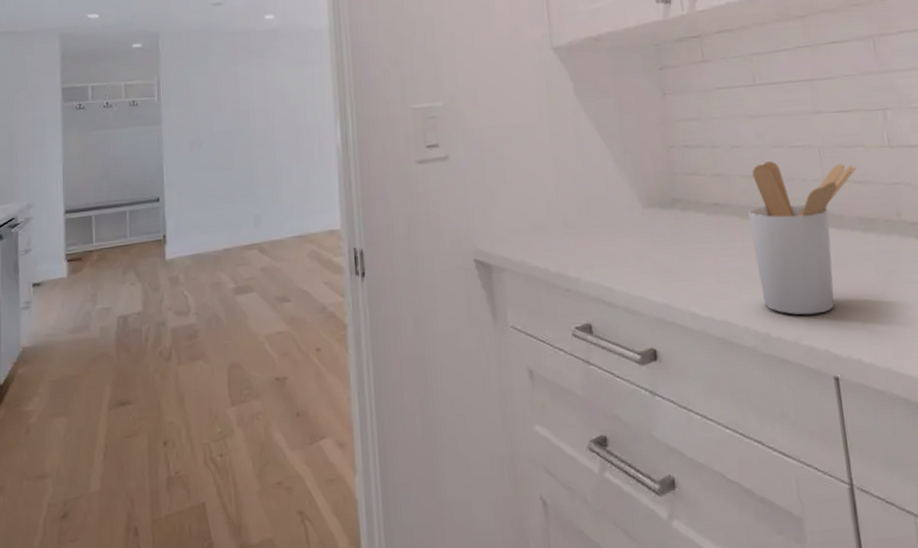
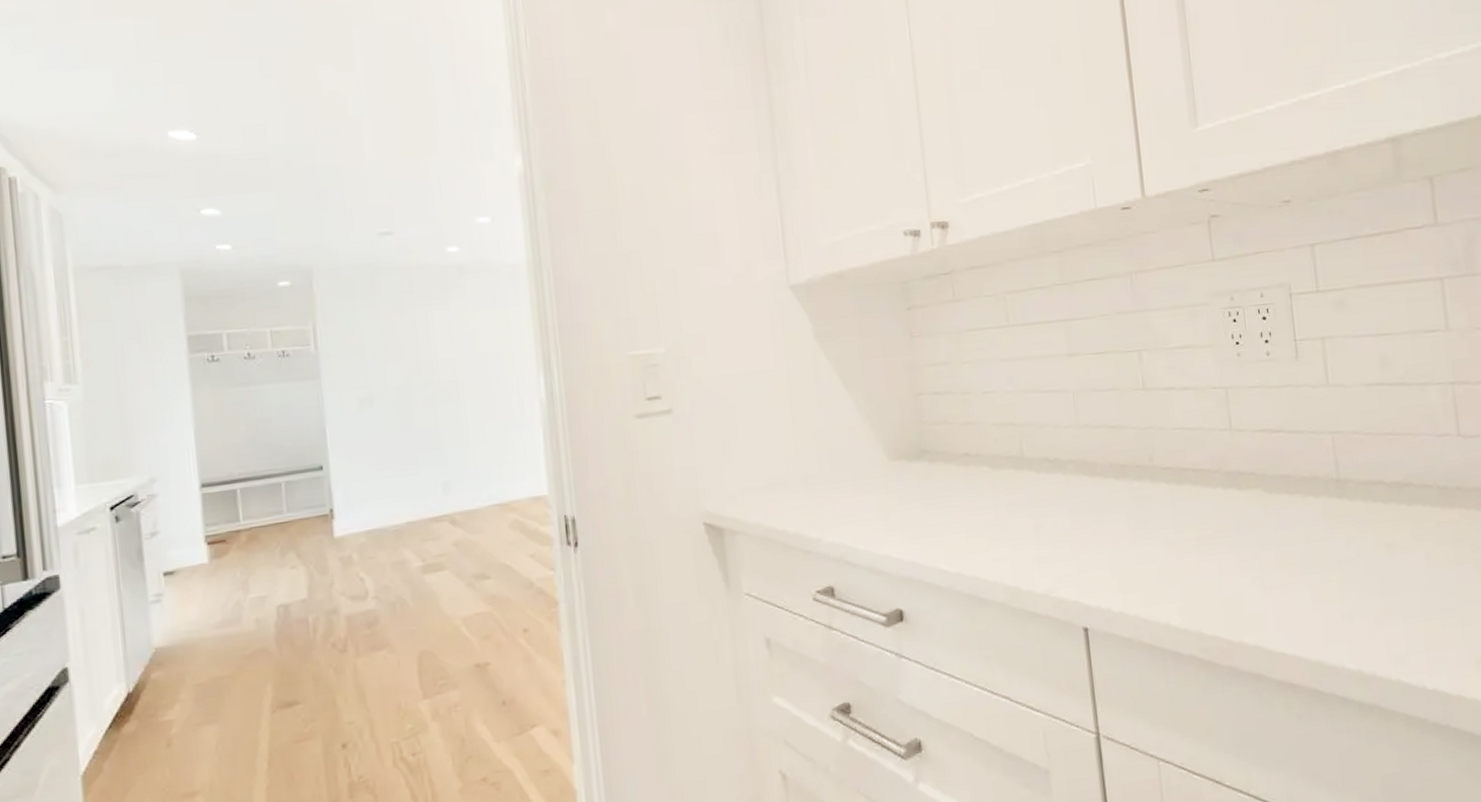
utensil holder: present [748,161,856,315] -> none [999,407,1110,567]

